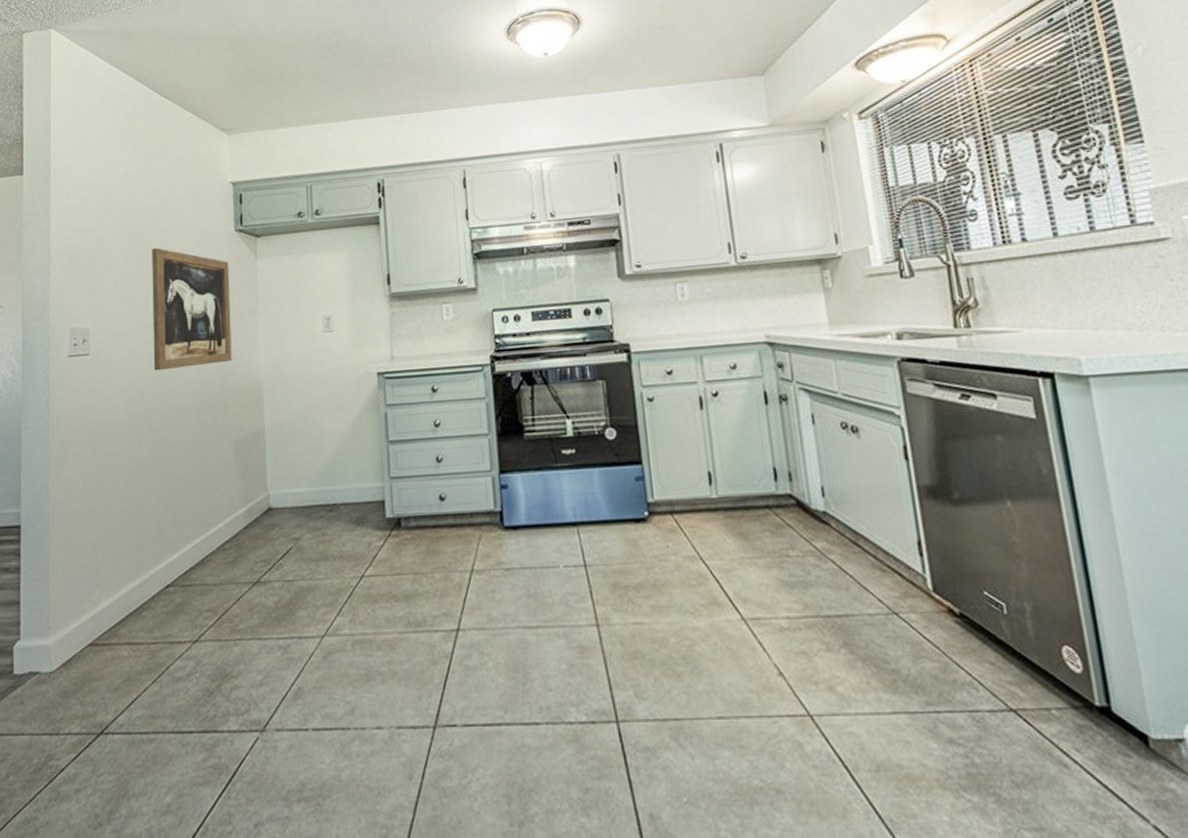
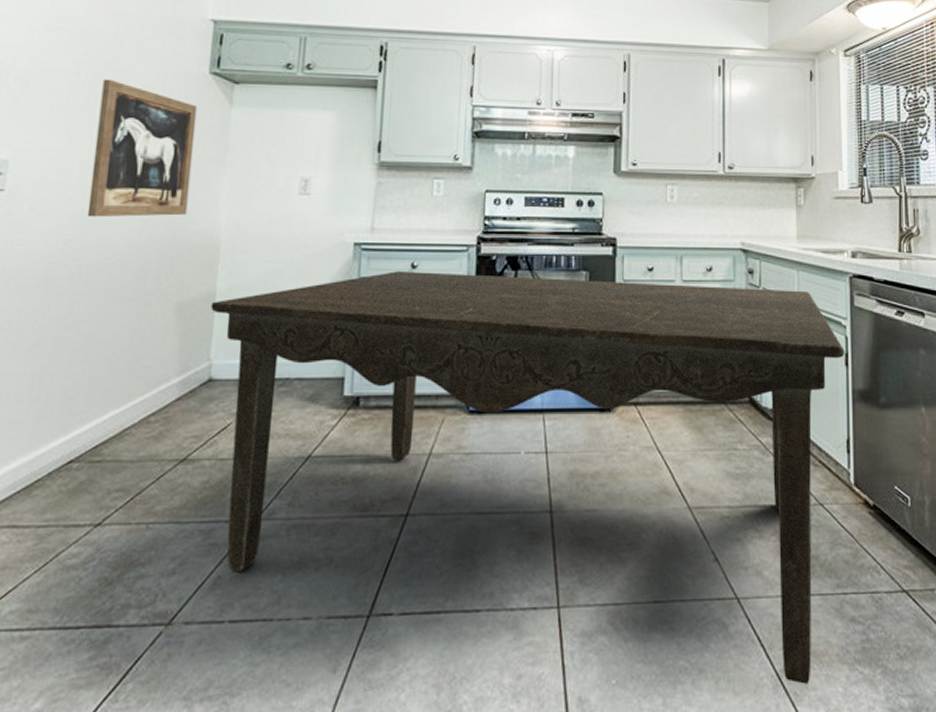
dining table: none [262,381,907,811] -> present [211,271,845,684]

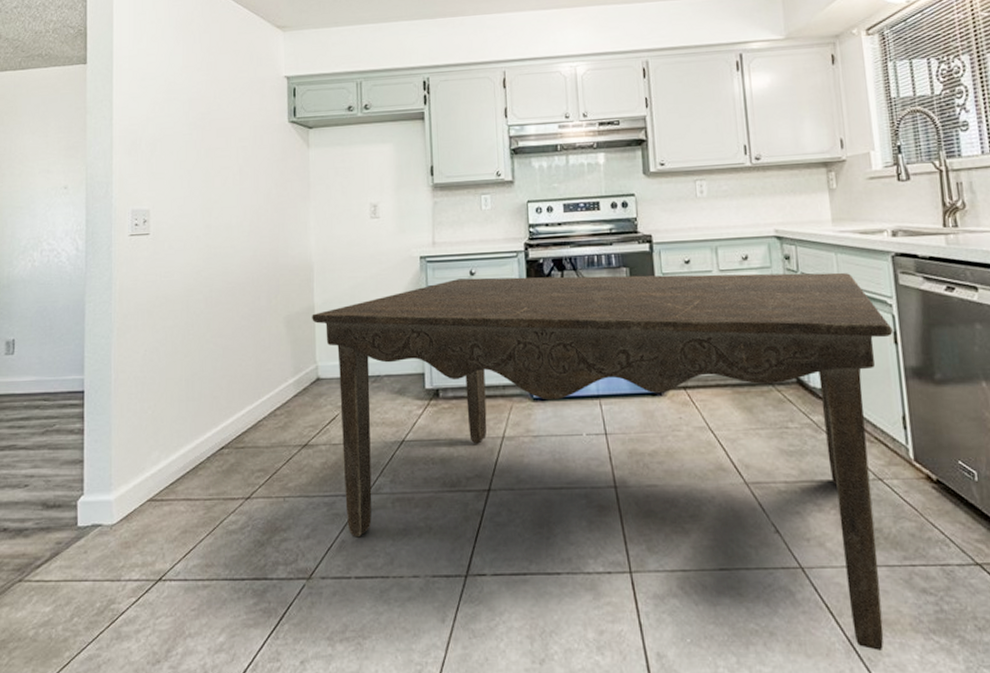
wall art: present [87,79,198,218] -> none [210,136,285,251]

